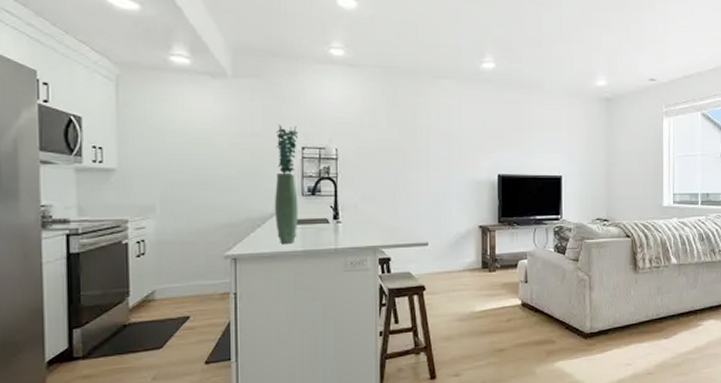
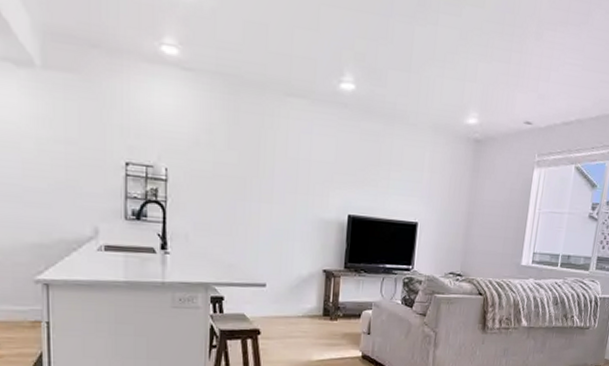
vase: present [274,124,299,243] -> none [92,132,122,272]

